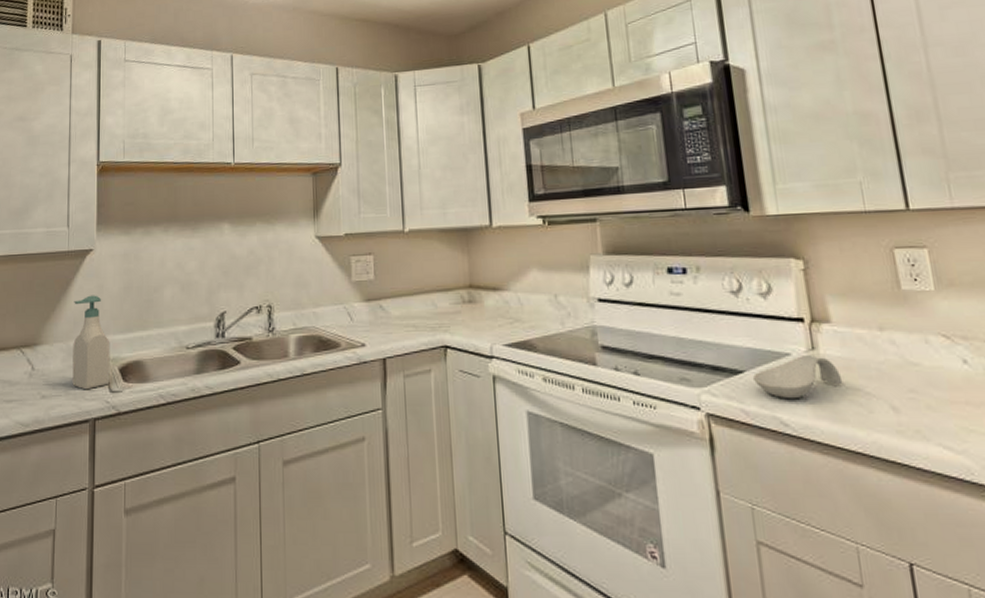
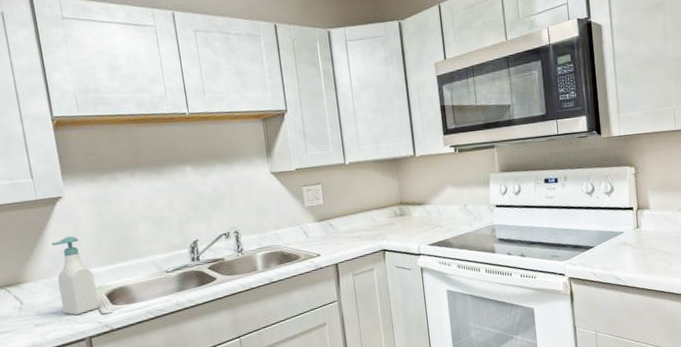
spoon rest: present [753,354,843,400] -> none [600,231,655,263]

